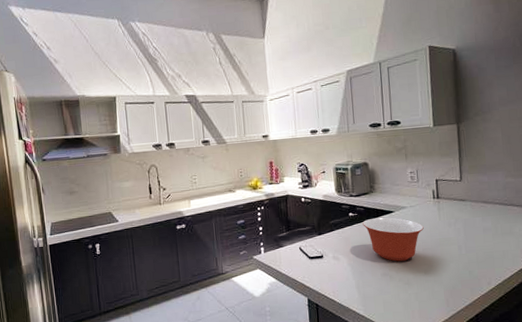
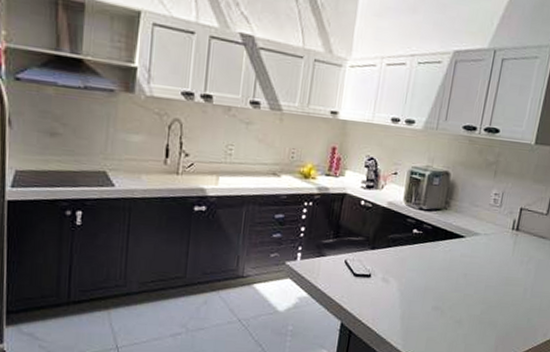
mixing bowl: present [362,217,424,262] -> none [426,240,493,296]

